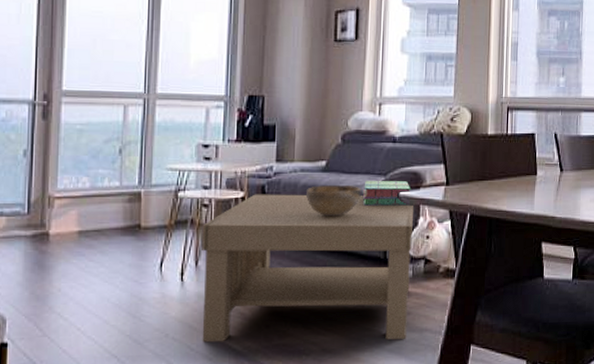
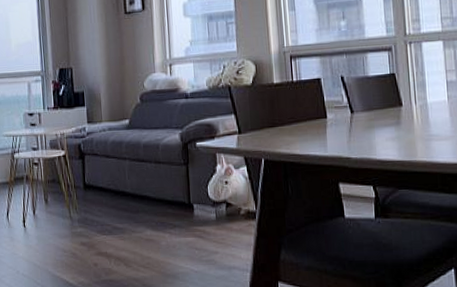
coffee table: present [202,194,413,343] -> none [35,148,217,278]
decorative bowl: present [306,185,362,217] -> none [115,140,163,168]
stack of books: present [362,181,411,206] -> none [163,132,207,157]

